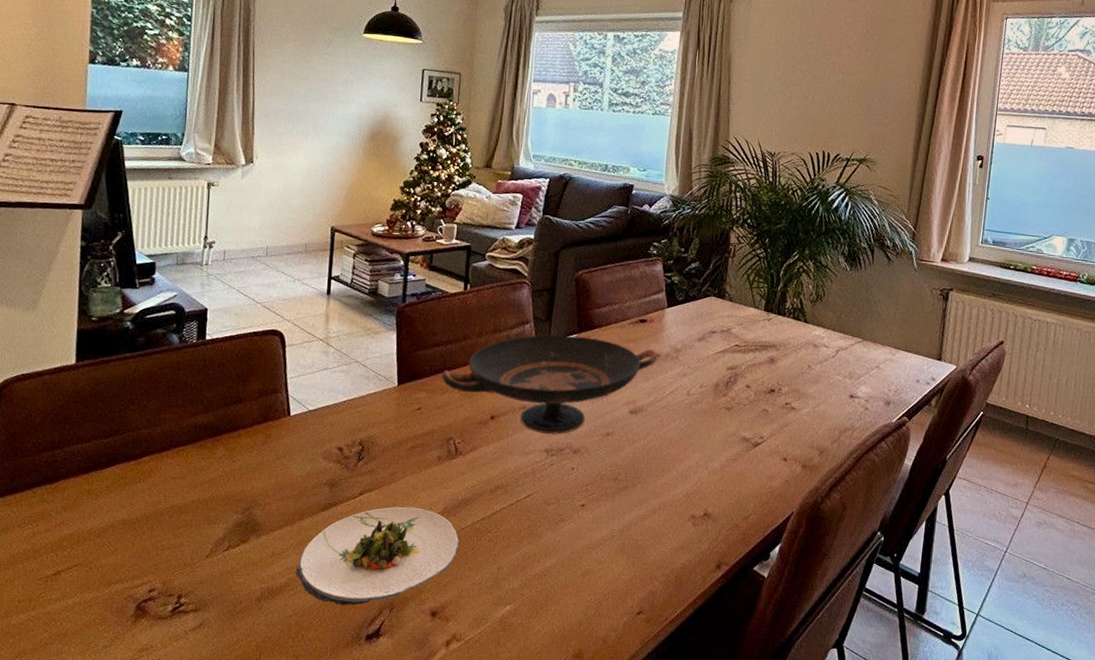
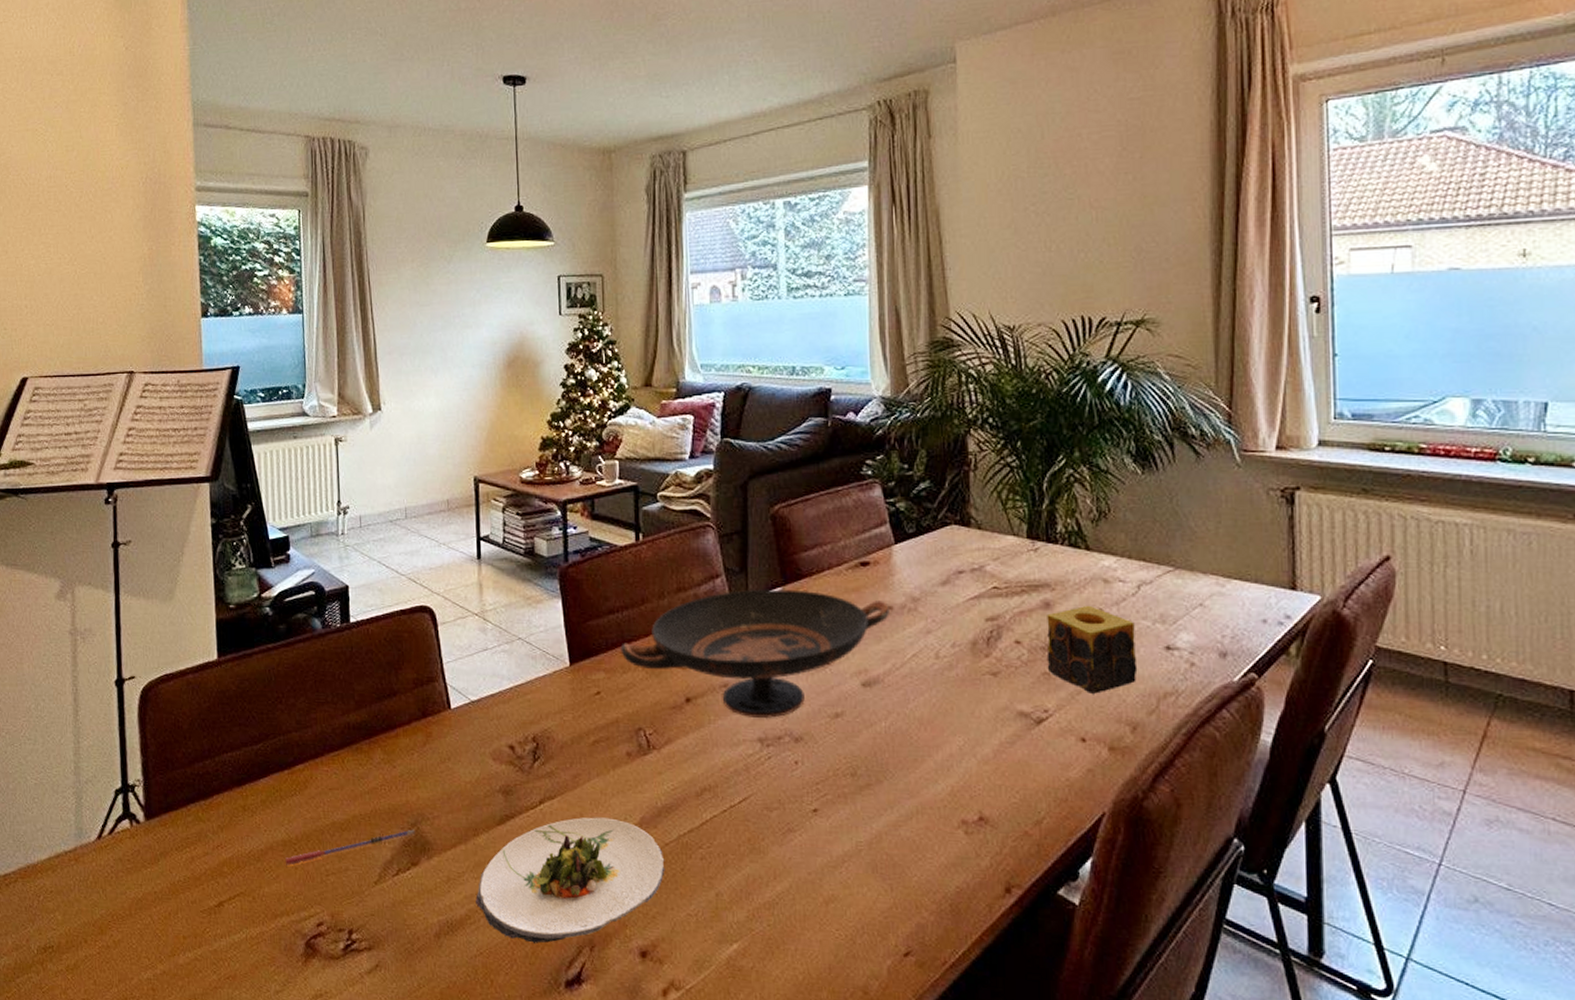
pen: none [124,513,247,541] -> present [286,829,415,866]
candle: none [766,362,831,427] -> present [1046,605,1138,694]

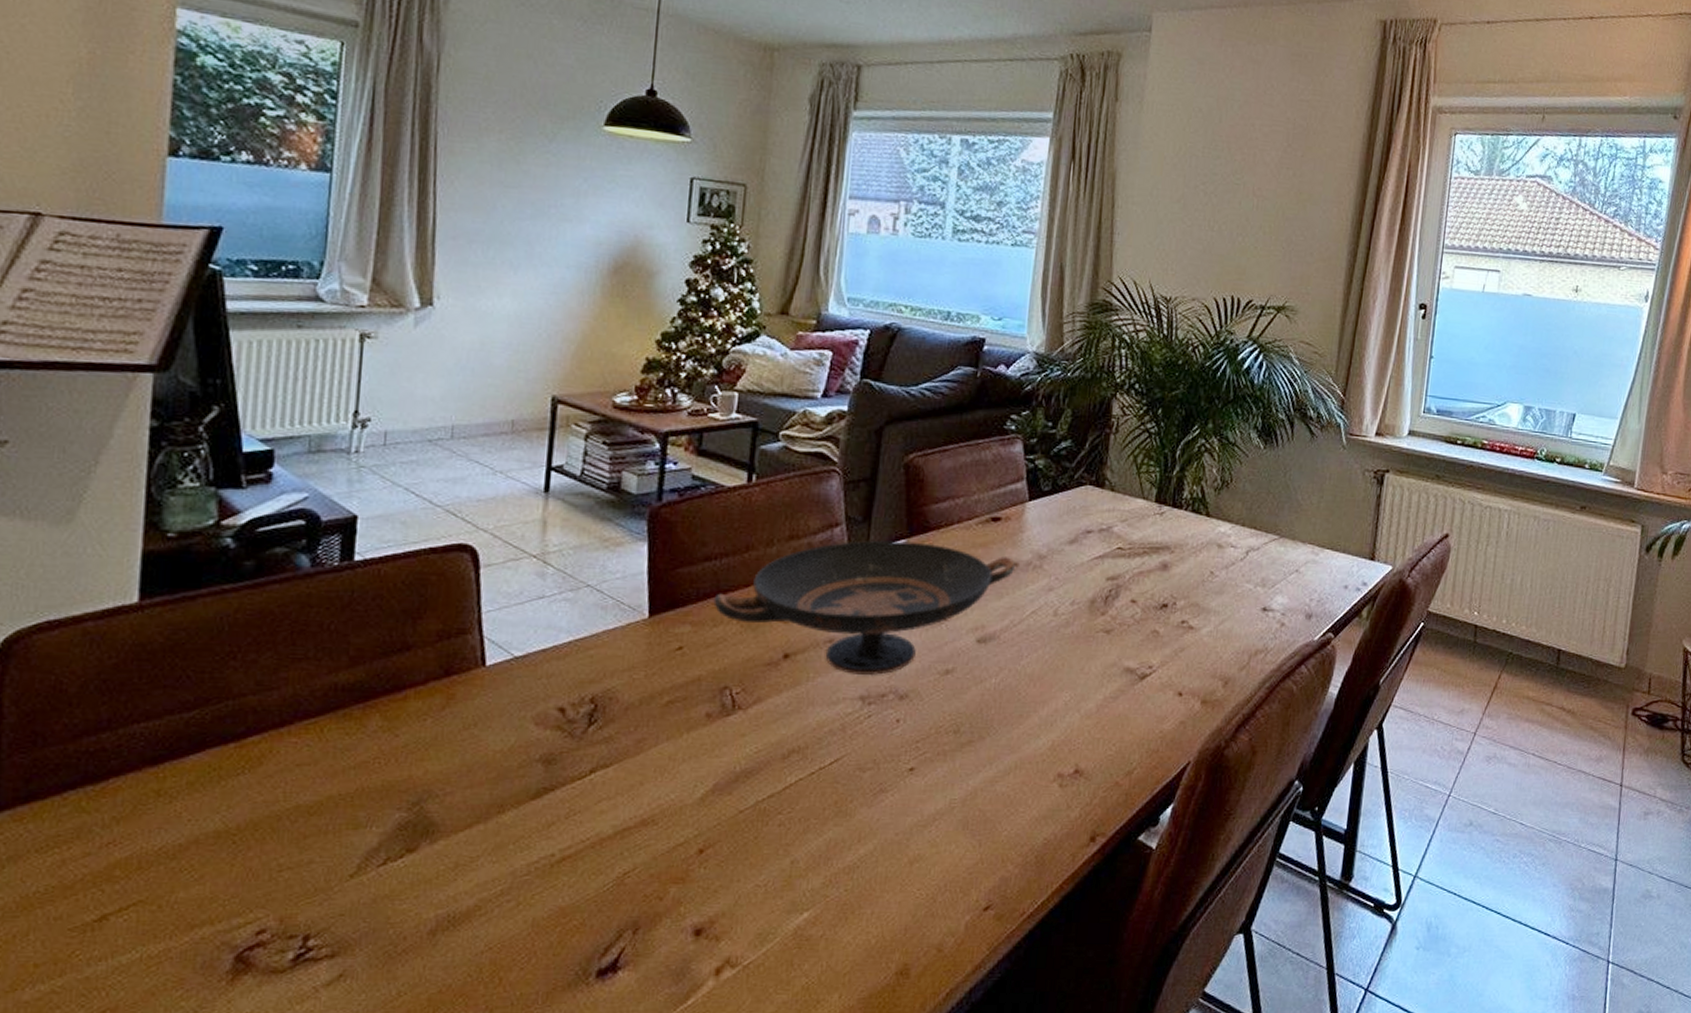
pen: present [286,829,415,866] -> none [217,809,416,862]
salad plate: present [476,817,665,943] -> none [490,785,737,931]
candle: present [1046,605,1138,694] -> none [1157,568,1239,651]

